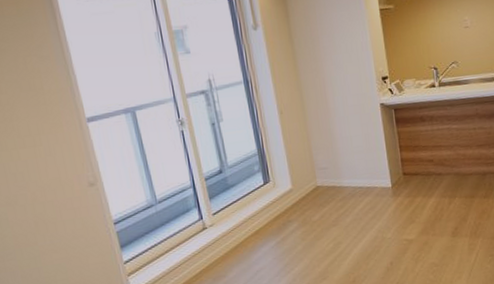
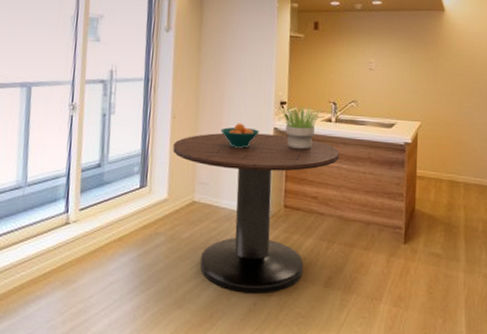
dining table: none [286,107,449,257] -> present [173,133,340,293]
fruit bowl: none [329,105,367,130] -> present [220,123,259,148]
potted plant: none [382,76,424,121] -> present [280,105,322,150]

